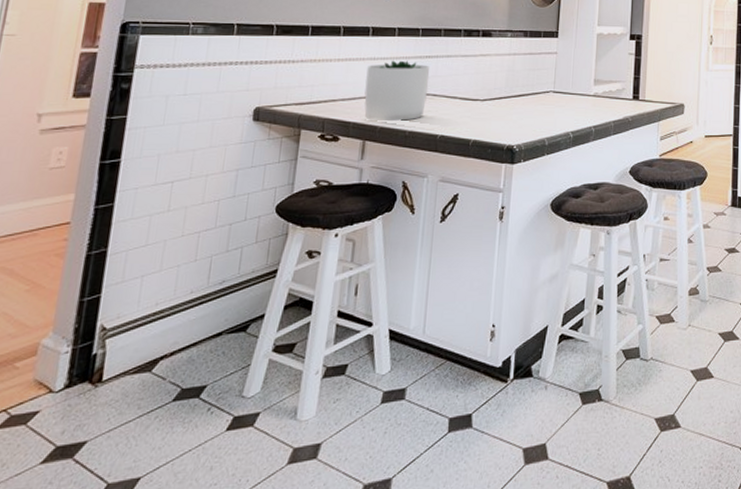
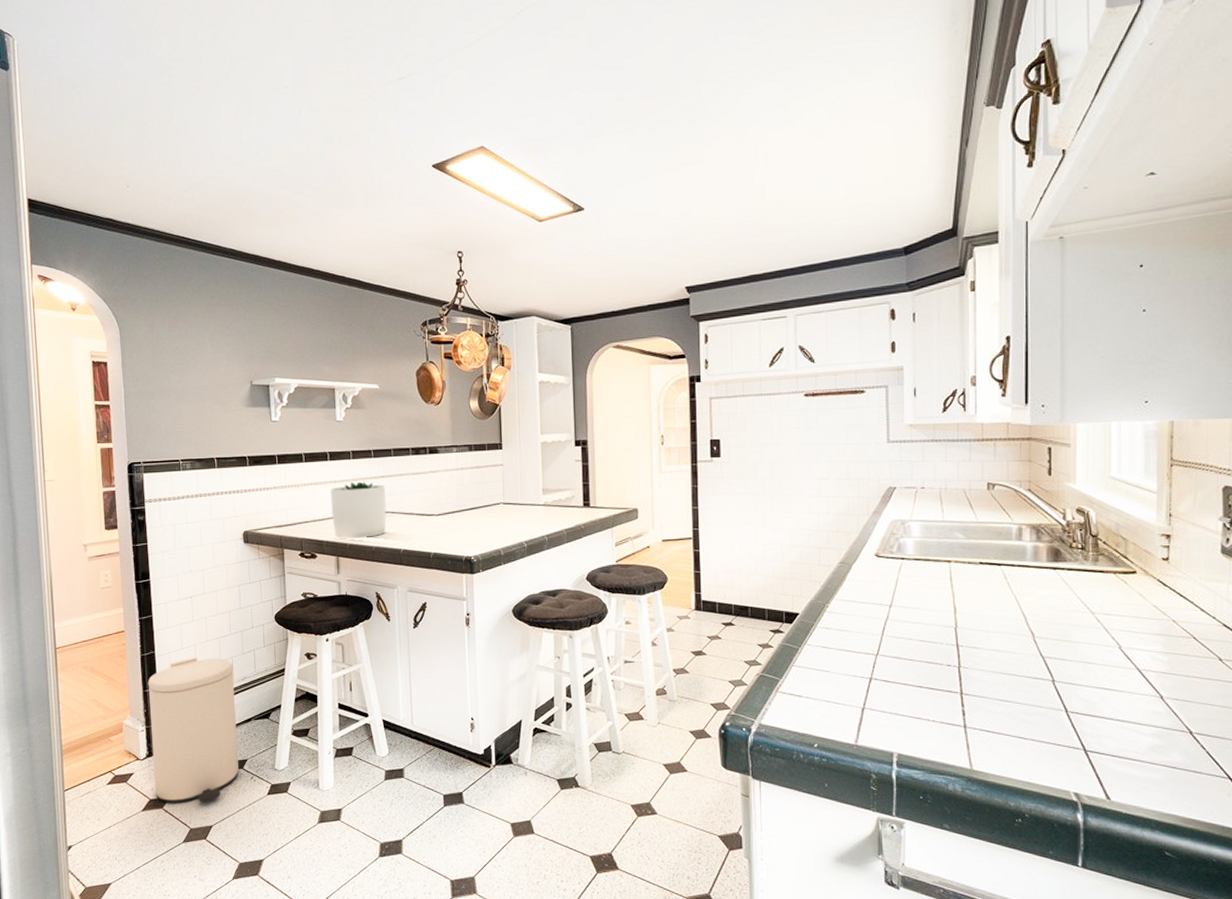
pedal bin: none [66,256,212,451] -> present [147,657,239,804]

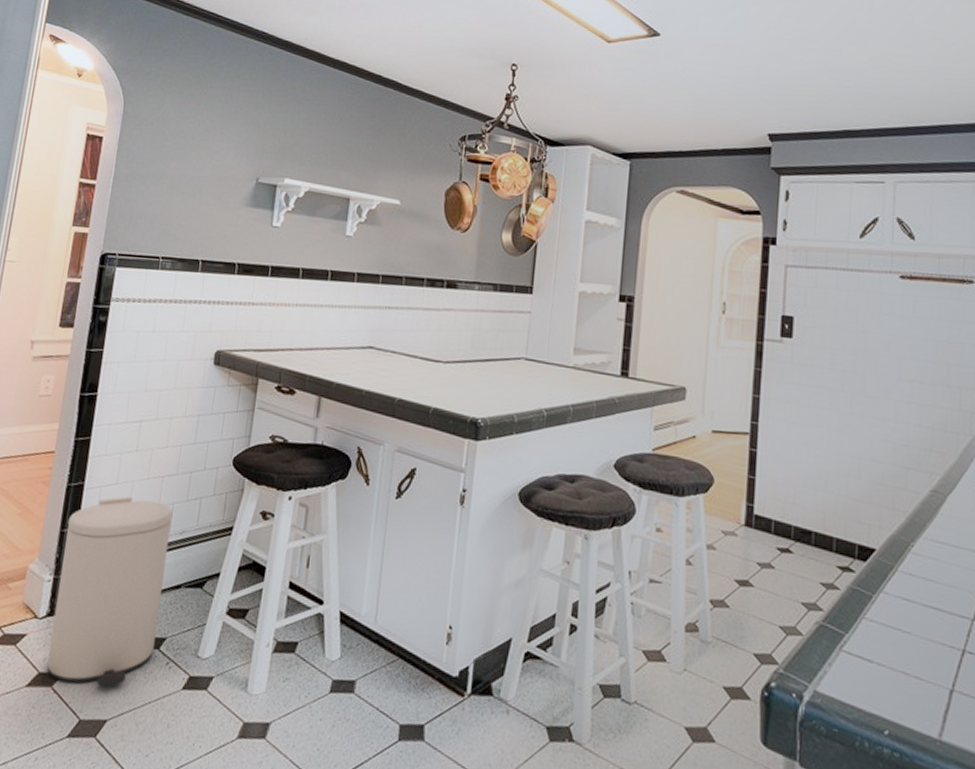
planter: present [330,481,387,539] -> none [321,309,390,379]

